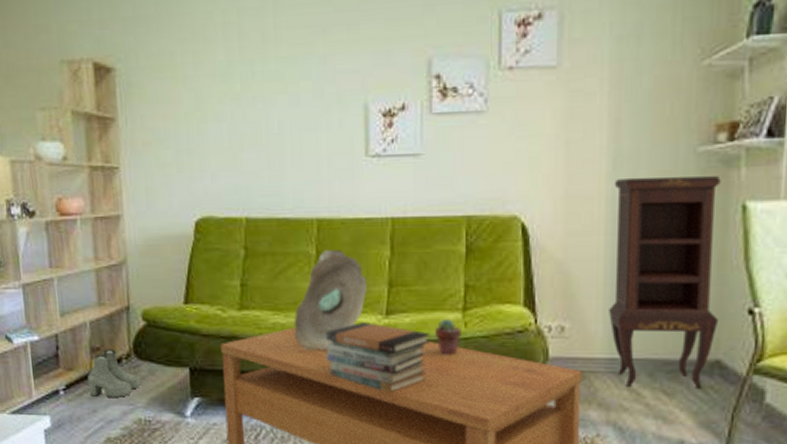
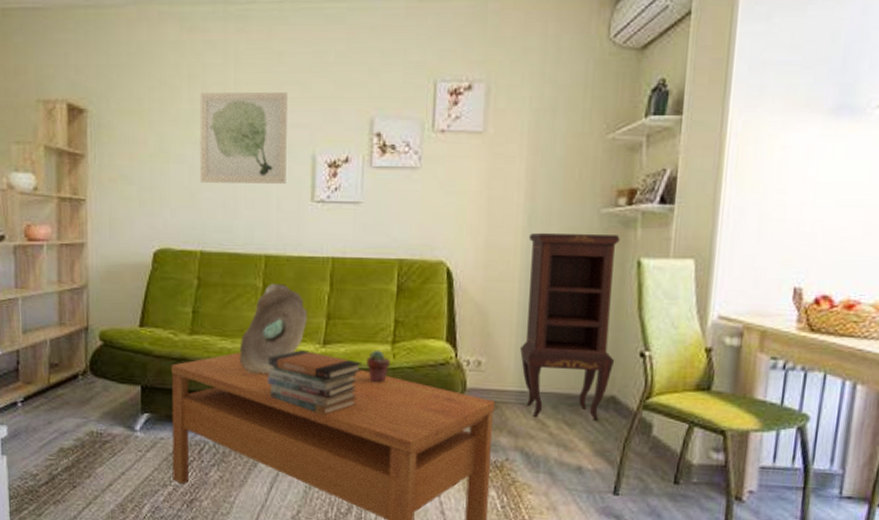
boots: present [87,349,141,397] -> none [44,365,95,411]
wall art: none [236,35,337,142] -> present [200,92,287,184]

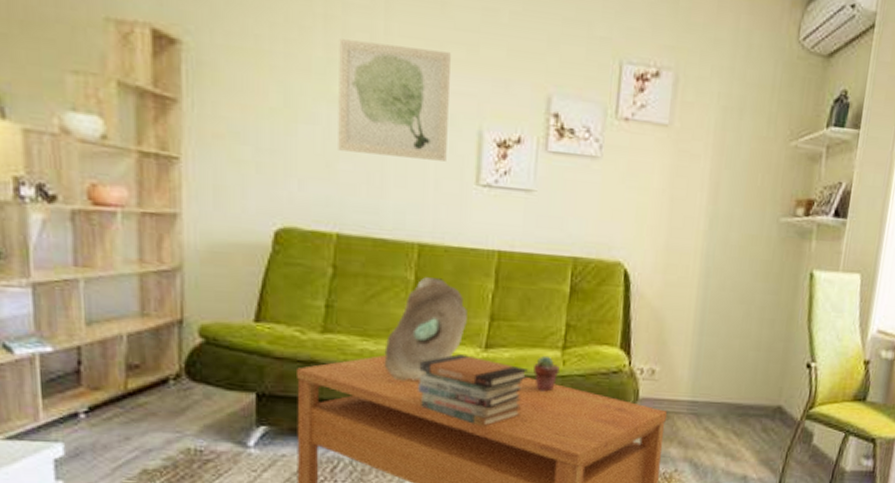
cabinet: present [520,232,620,421] -> none [694,238,796,431]

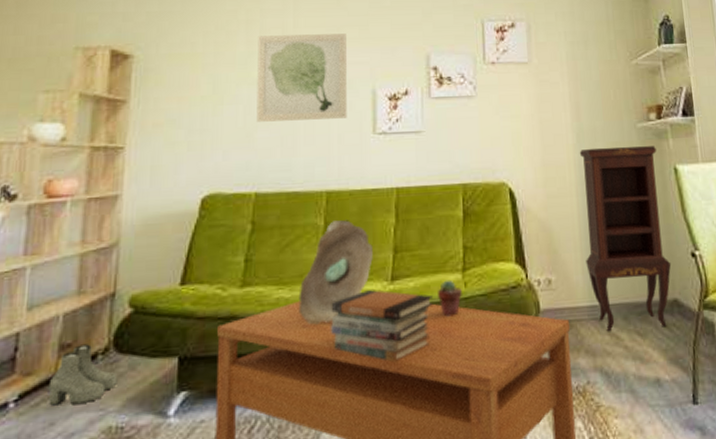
boots: none [119,367,193,424] -> present [48,344,118,406]
cabinet: none [694,238,796,431] -> present [579,146,672,331]

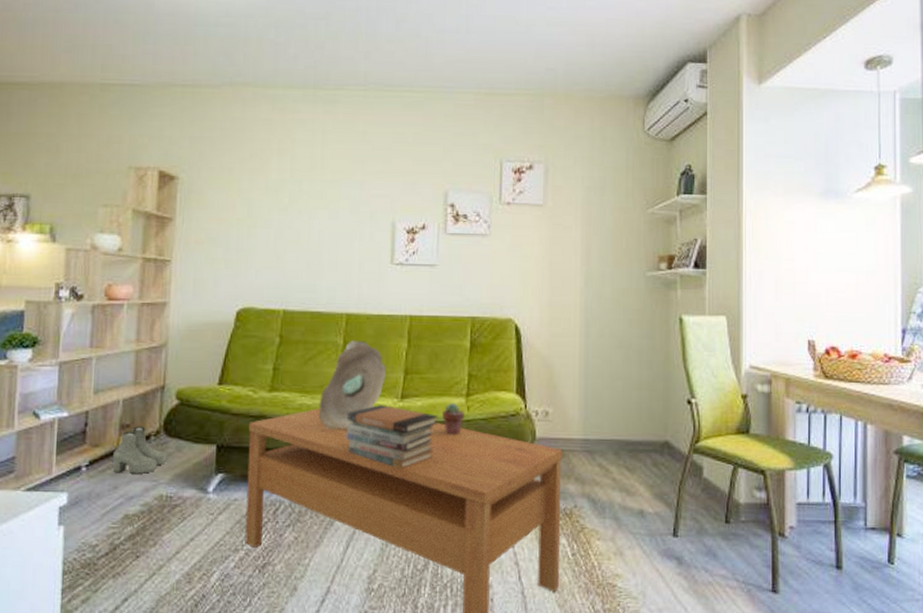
wall art: present [256,34,347,122] -> none [286,165,370,248]
cabinet: present [579,146,672,331] -> none [583,292,666,465]

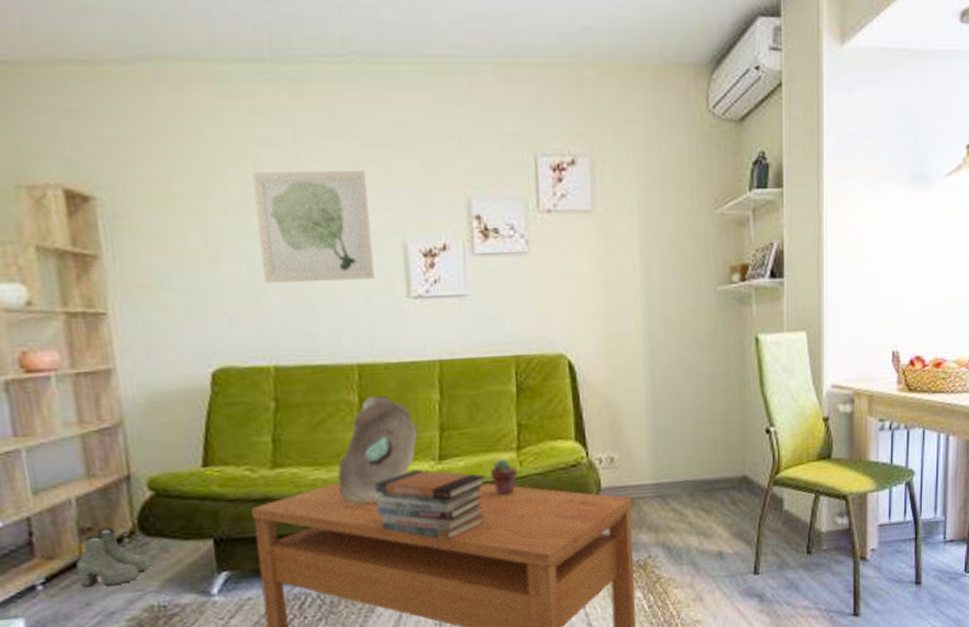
wall art: none [286,165,370,248] -> present [252,171,375,283]

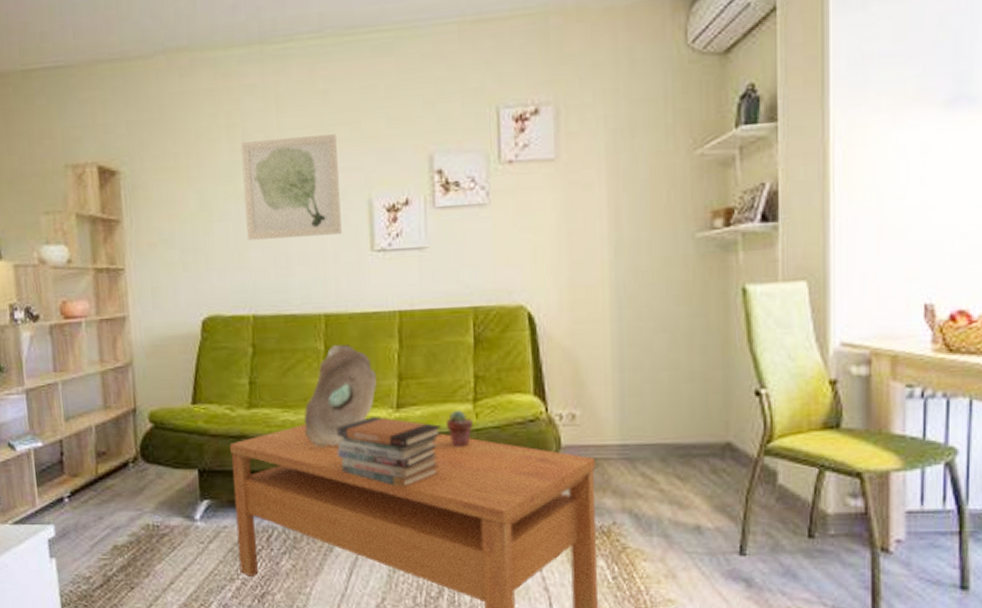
boots: present [75,527,151,587] -> none [92,453,149,503]

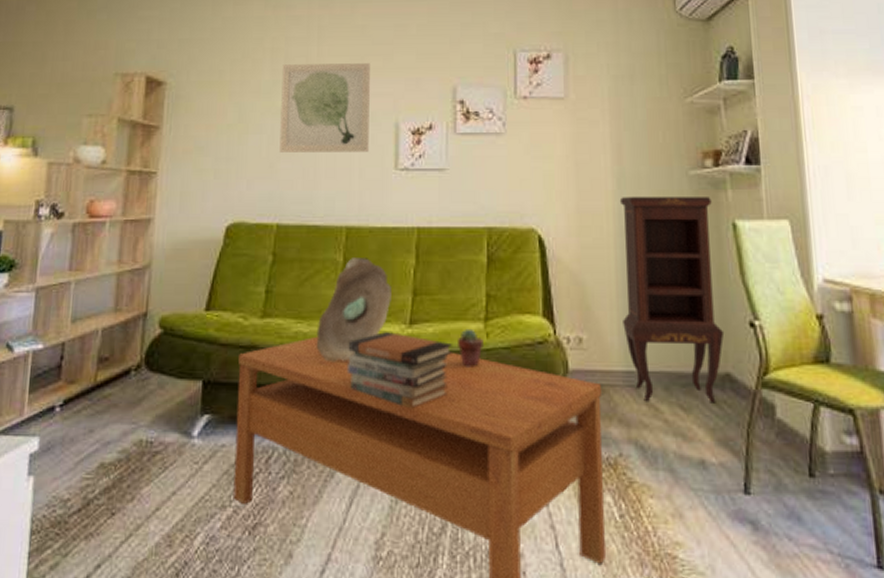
cabinet: none [616,261,727,472] -> present [619,196,725,404]

